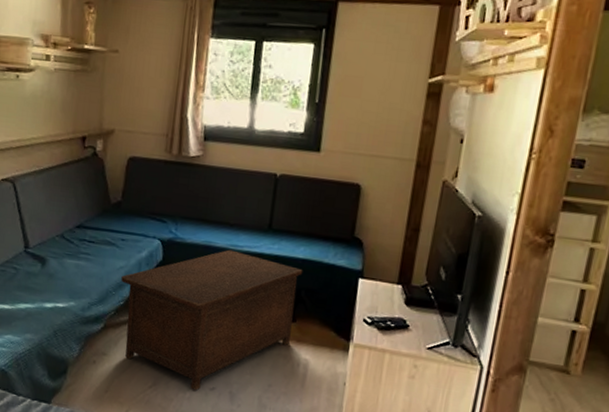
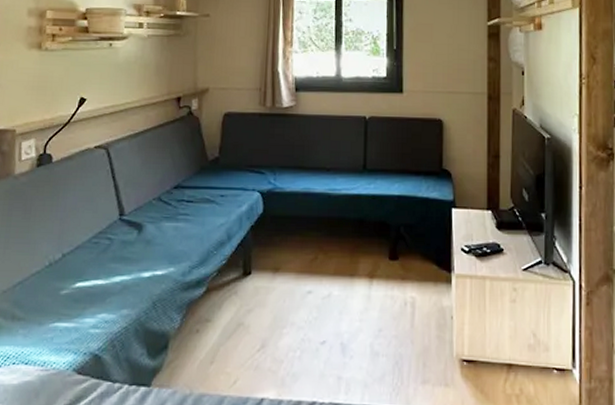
cabinet: present [121,249,303,391] -> none [222,194,400,347]

